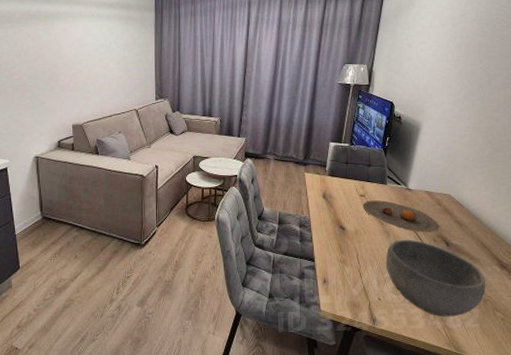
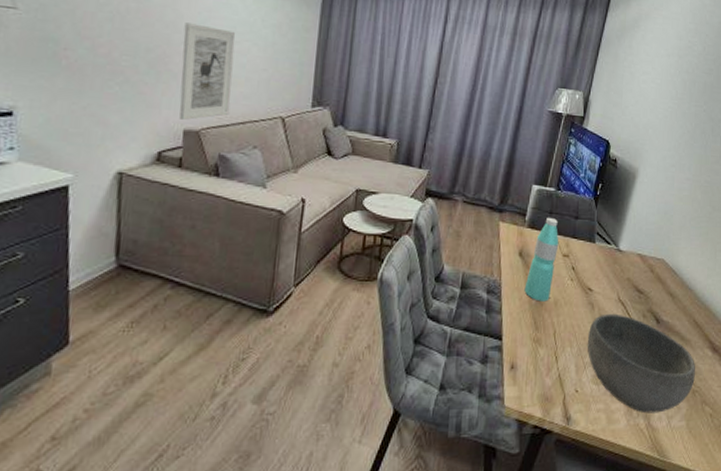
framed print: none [65,51,101,119] -> present [179,22,236,121]
water bottle: none [329,166,356,232] -> present [524,217,559,302]
plate: present [363,200,439,232] -> none [565,262,649,305]

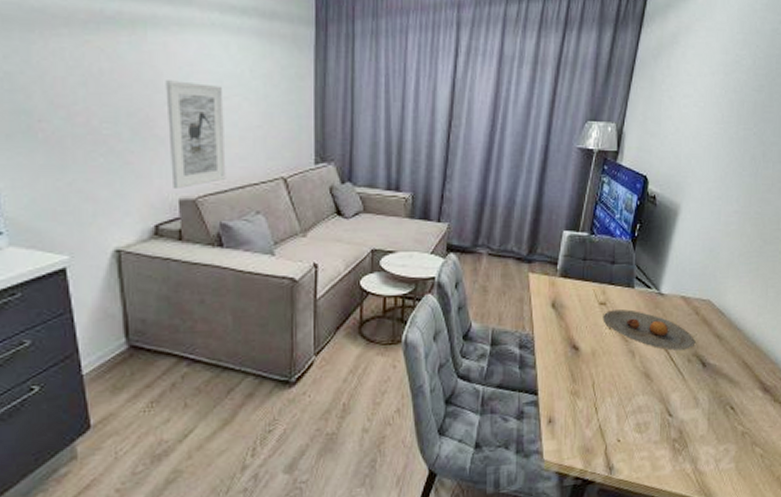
water bottle: present [524,217,559,302] -> none [559,264,595,353]
plate: none [565,262,649,305] -> present [603,309,695,351]
bowl: present [587,313,696,413] -> none [628,360,746,458]

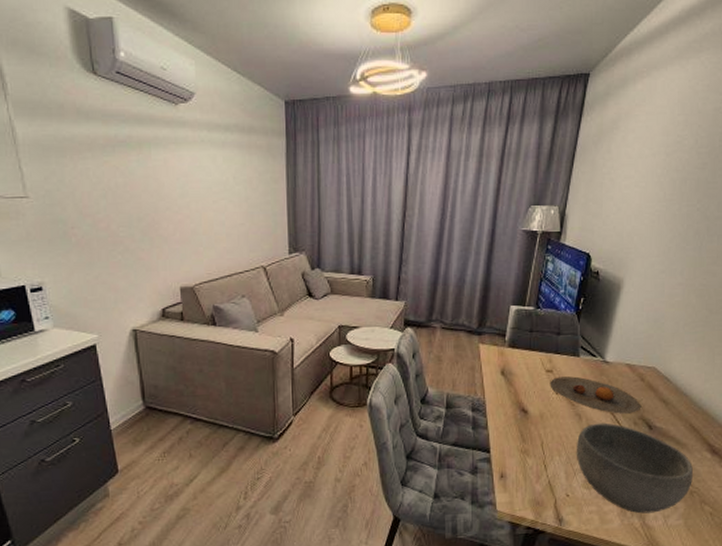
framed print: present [165,80,226,190] -> none [166,189,217,280]
bowl: none [628,360,746,458] -> present [576,422,694,514]

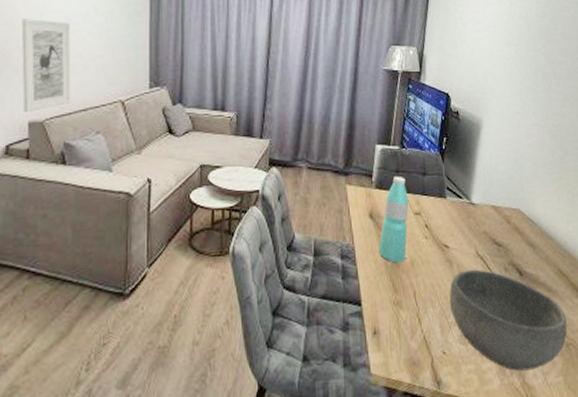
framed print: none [166,189,217,280] -> present [21,19,71,113]
water bottle: none [509,335,542,416] -> present [378,175,409,263]
plate: present [550,376,640,414] -> none [418,219,509,260]

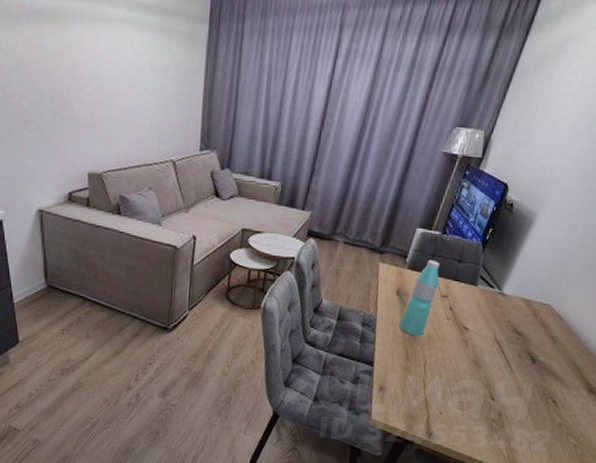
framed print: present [21,19,71,113] -> none [80,69,127,165]
bowl: present [449,269,568,371] -> none [456,351,567,439]

